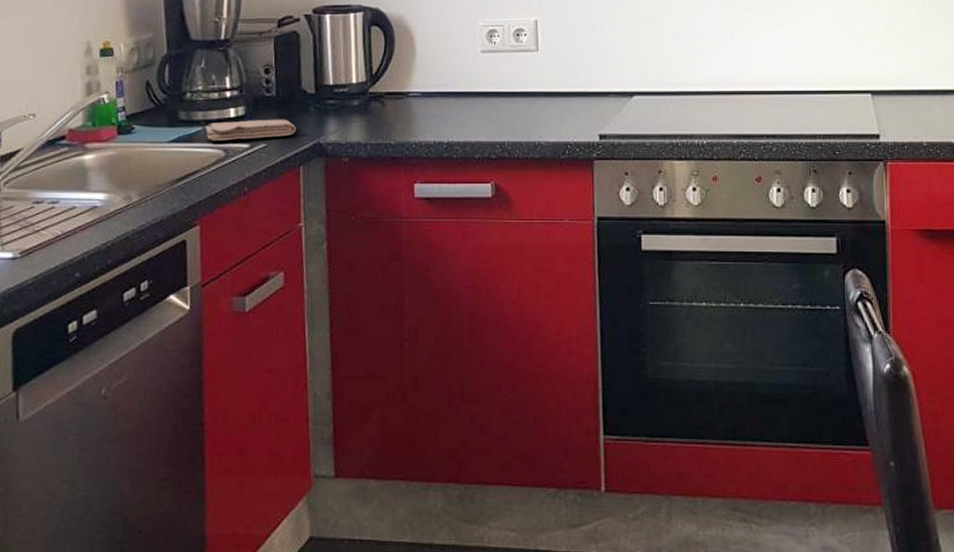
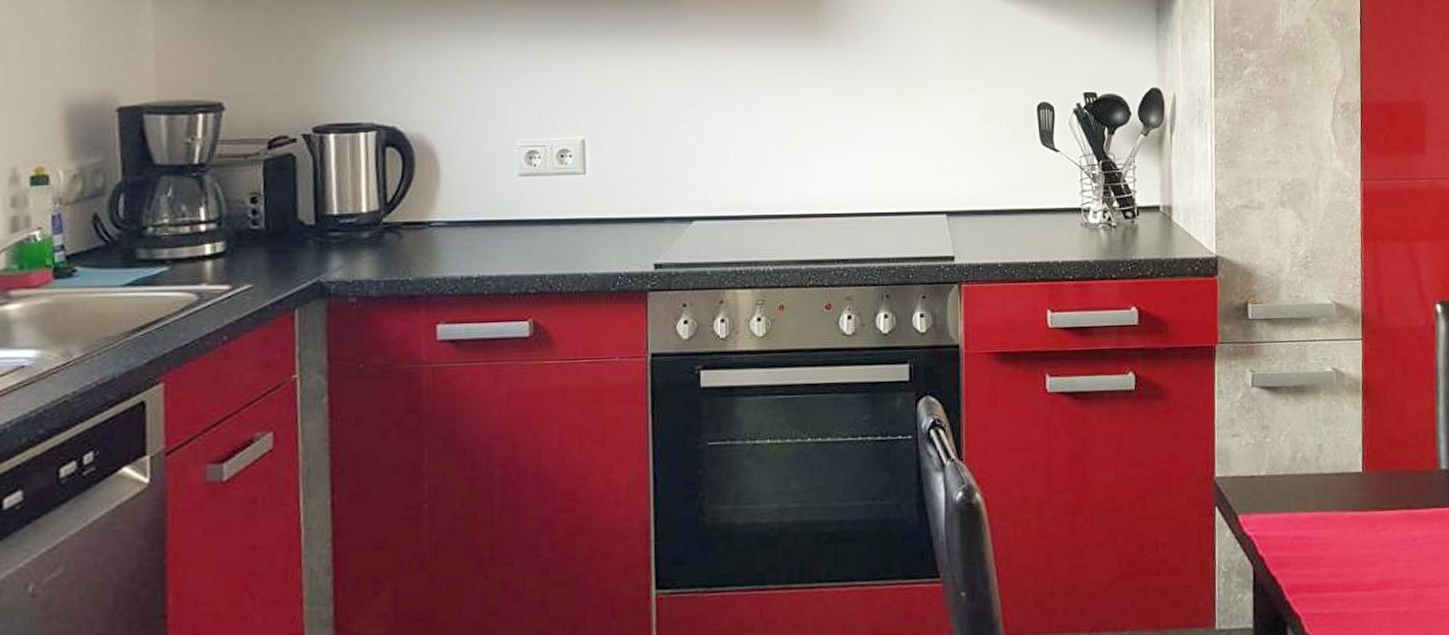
washcloth: present [204,119,297,141] -> none [171,255,291,283]

